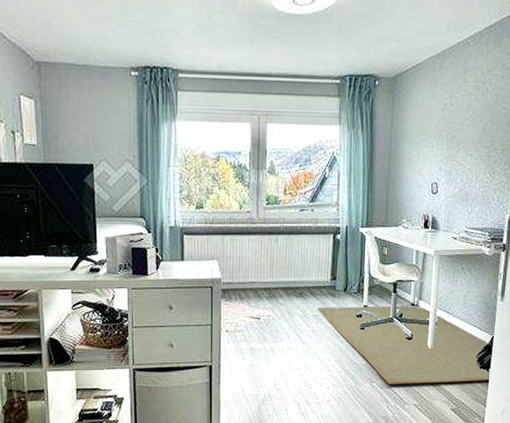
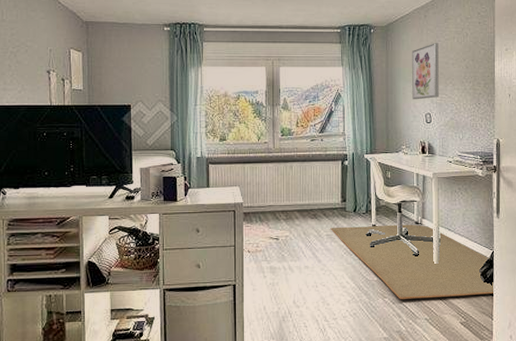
wall art: none [418,99,453,167] -> present [412,43,439,100]

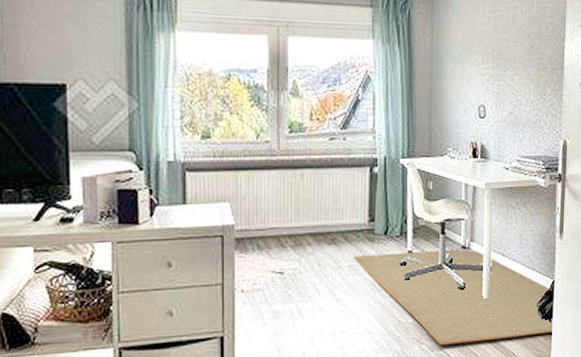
wall art: present [412,43,439,100] -> none [463,12,498,88]

